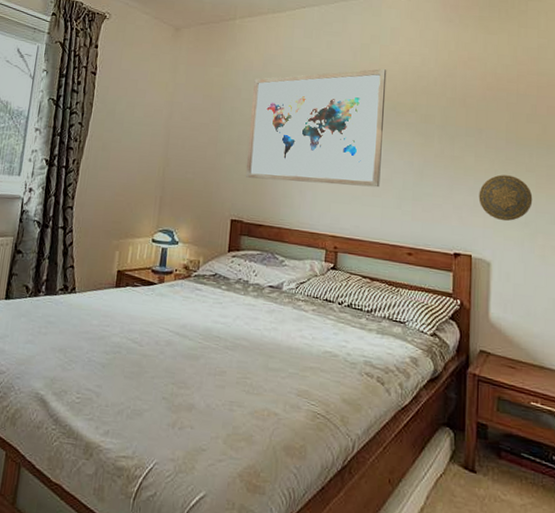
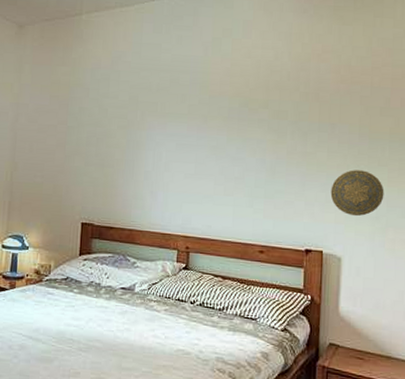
wall art: present [246,69,387,188] -> none [96,64,239,186]

